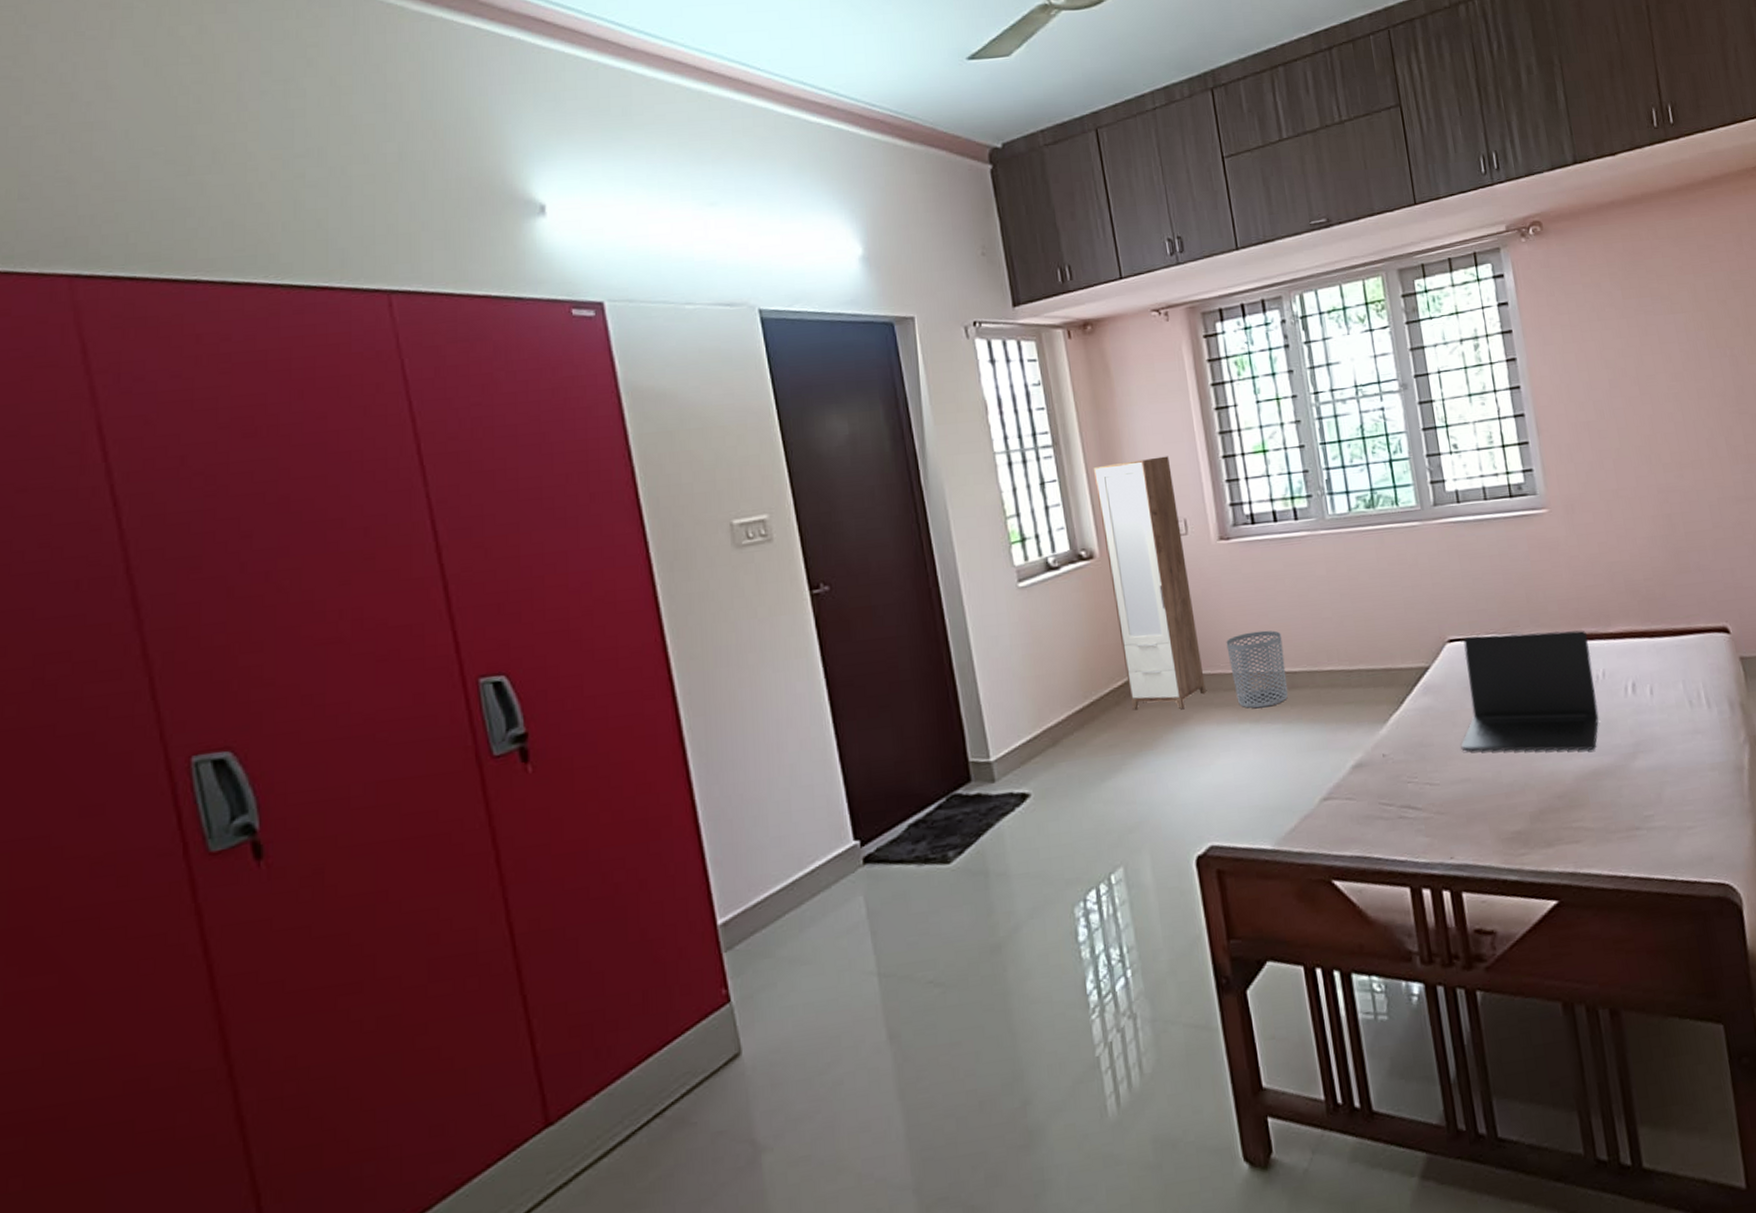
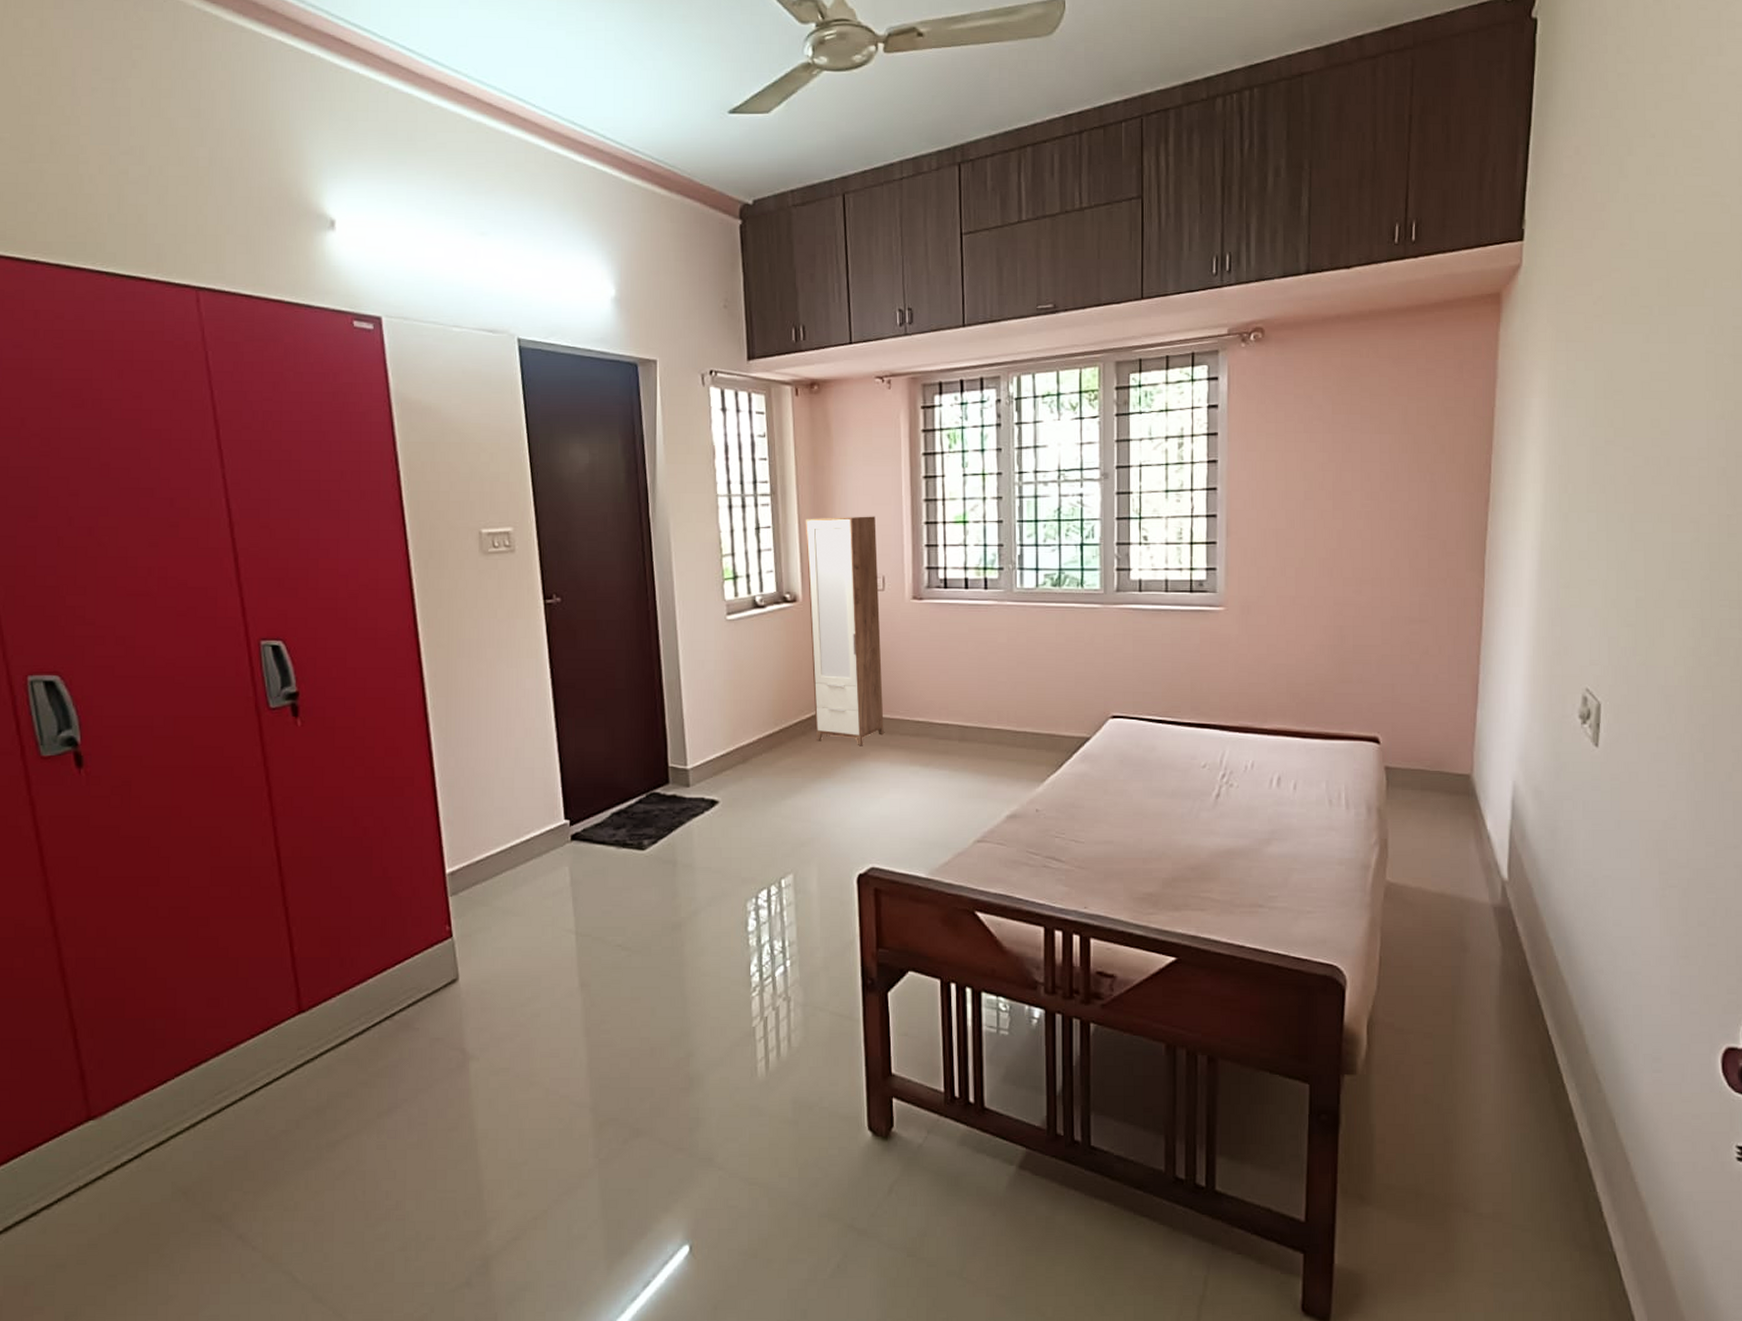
waste bin: present [1226,630,1288,709] -> none [907,686,958,754]
laptop: present [1461,630,1599,752] -> none [1109,715,1243,831]

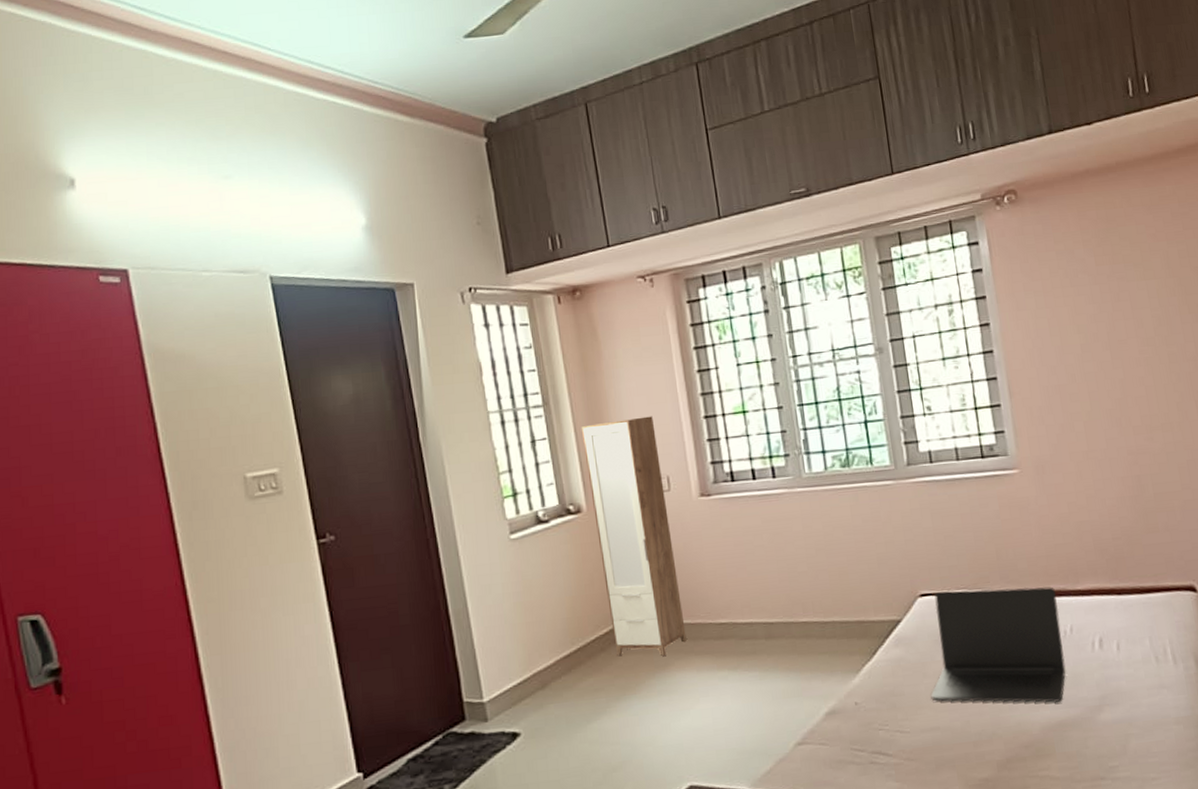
laptop: none [1109,715,1243,831] -> present [931,587,1066,703]

